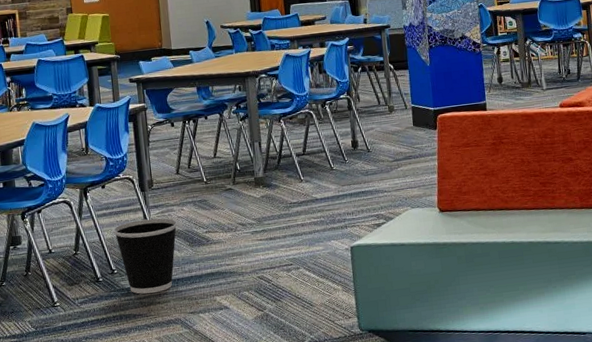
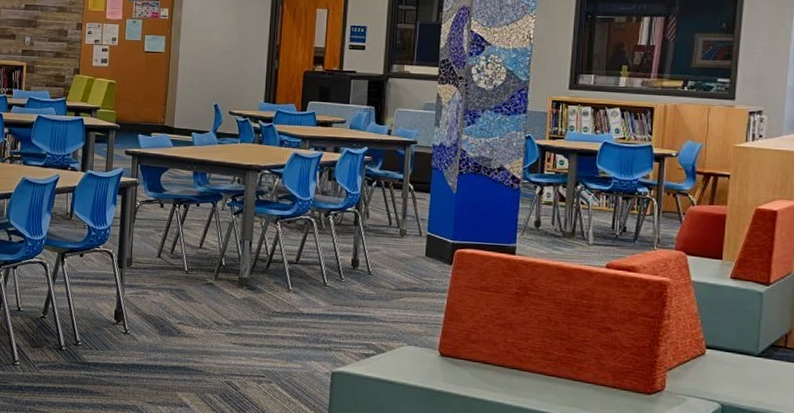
wastebasket: present [113,218,178,294] -> none [84,296,151,374]

